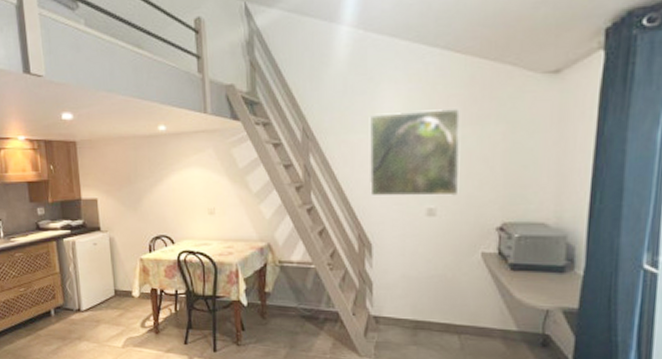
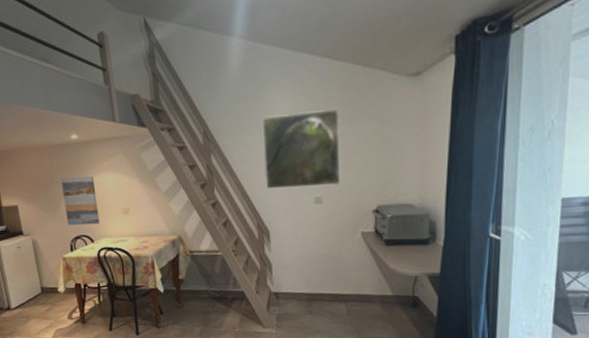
wall art: none [145,171,183,225] -> present [61,176,100,225]

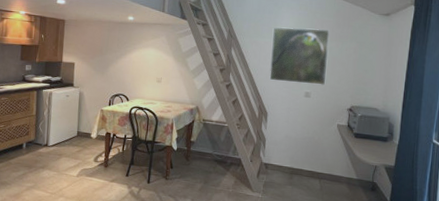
wall art: present [61,176,100,225] -> none [111,47,140,88]

